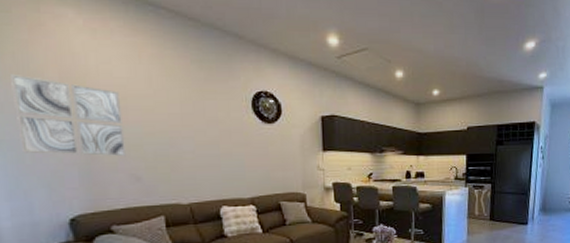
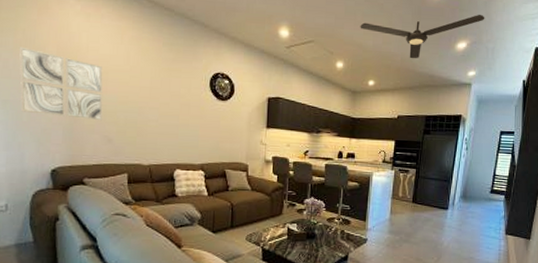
ceiling fan: none [418,9,553,63] -> present [360,14,485,59]

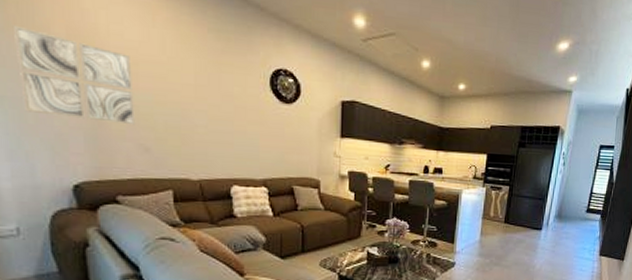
ceiling fan: present [360,14,485,59] -> none [449,9,590,60]

